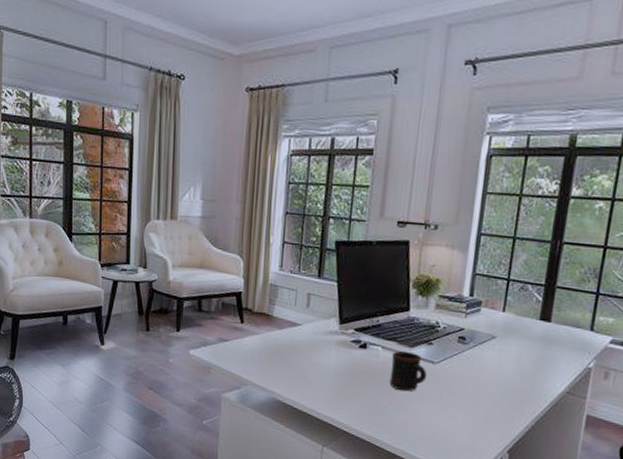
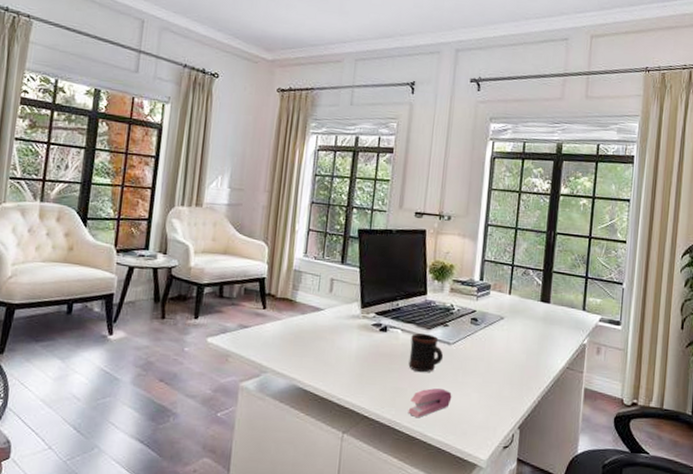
stapler: none [388,407,436,436] -> present [408,388,452,418]

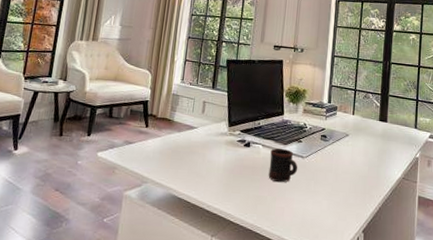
stapler: present [408,388,452,418] -> none [268,196,305,223]

